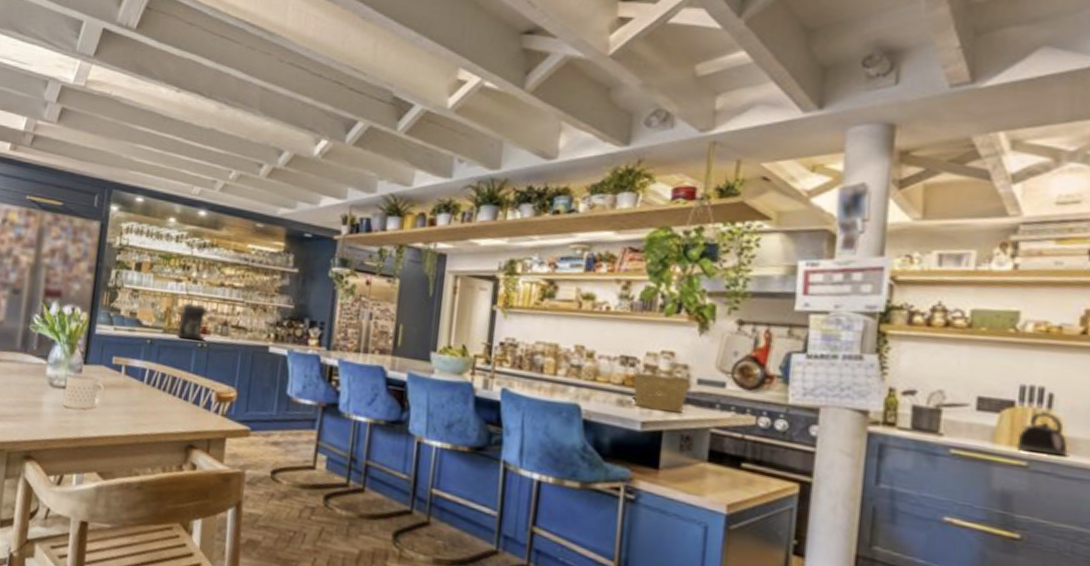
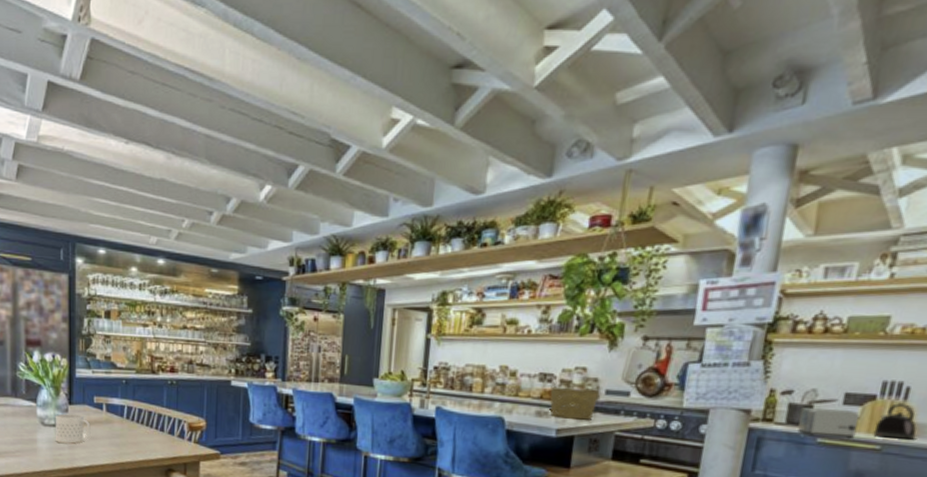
coffee maker: present [177,302,208,342] -> none [149,345,174,380]
toaster: none [925,411,998,453] -> present [797,408,860,440]

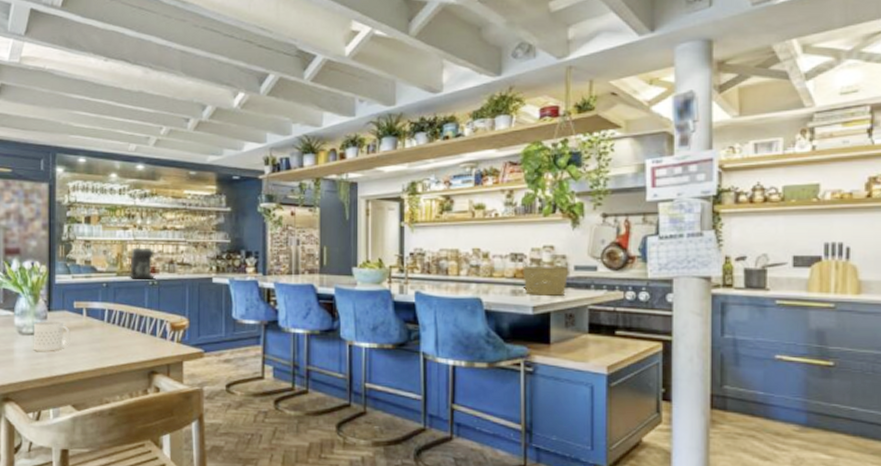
coffee maker: none [149,345,174,380] -> present [130,247,155,281]
toaster: present [797,408,860,440] -> none [755,271,810,300]
kettle: present [873,403,917,440] -> none [825,263,864,296]

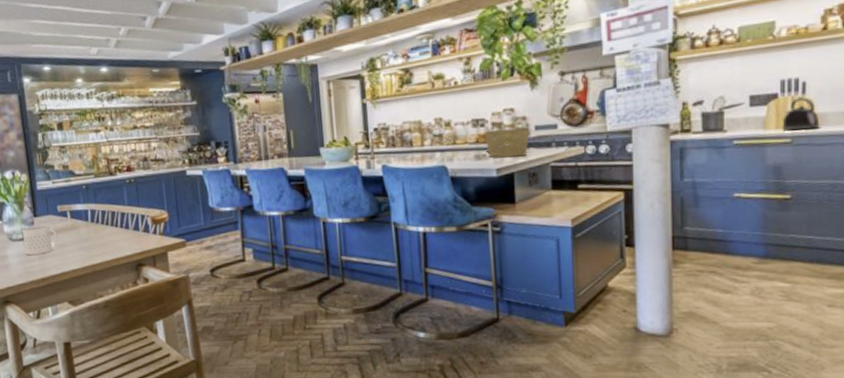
coffee maker: present [130,247,155,281] -> none [105,148,131,180]
kettle: none [825,263,864,296] -> present [782,97,820,131]

